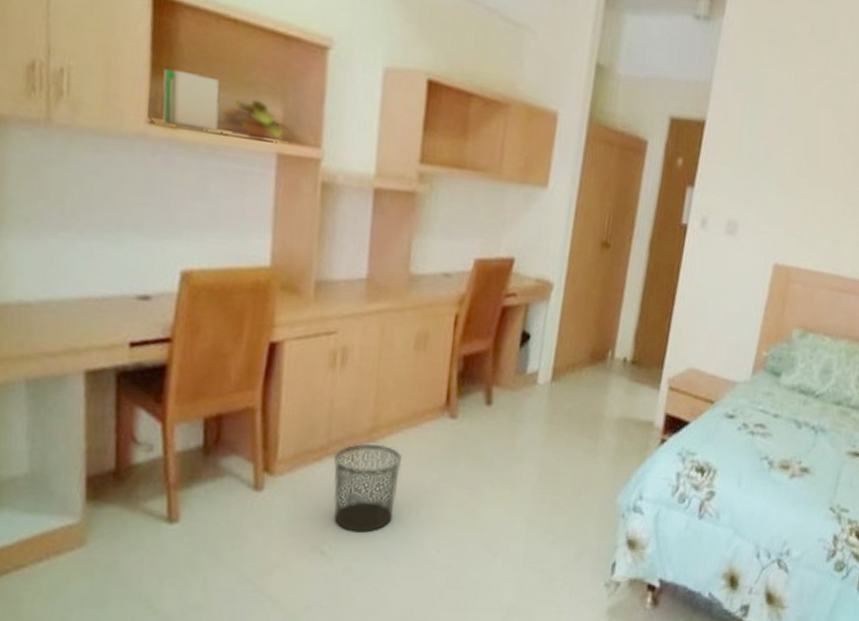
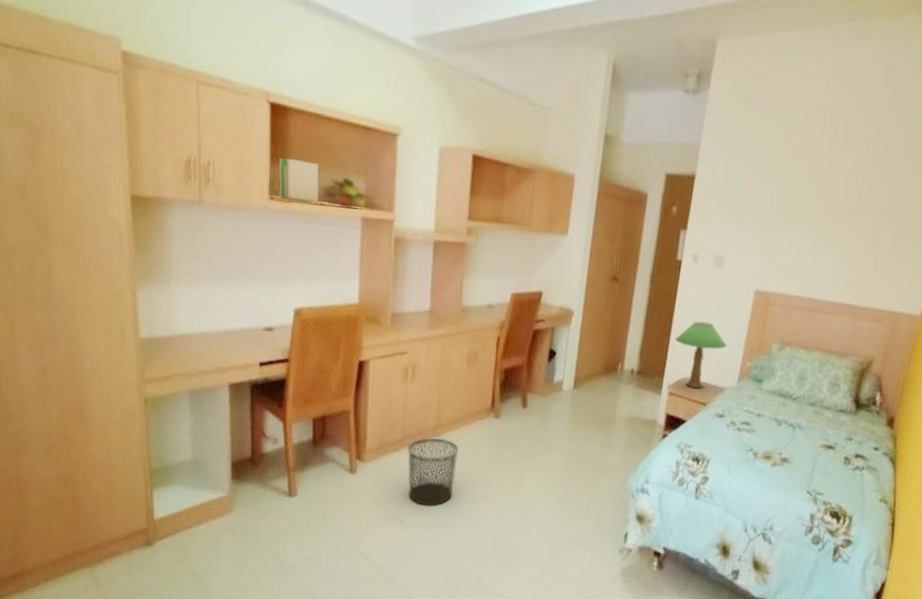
table lamp: none [677,299,741,384] -> present [674,321,728,389]

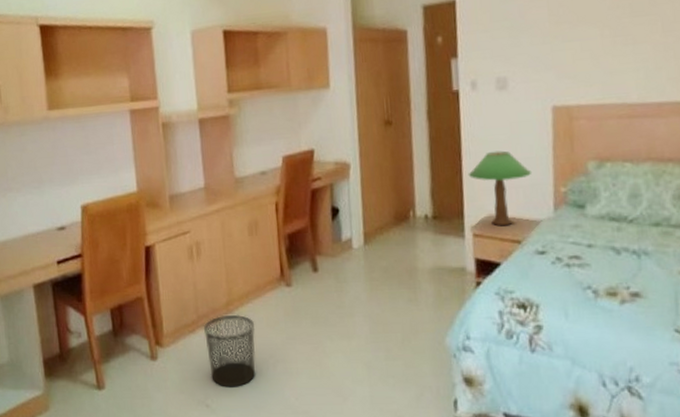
books: present [279,158,320,203] -> none [53,69,91,107]
plant: present [318,177,374,209] -> none [89,76,138,105]

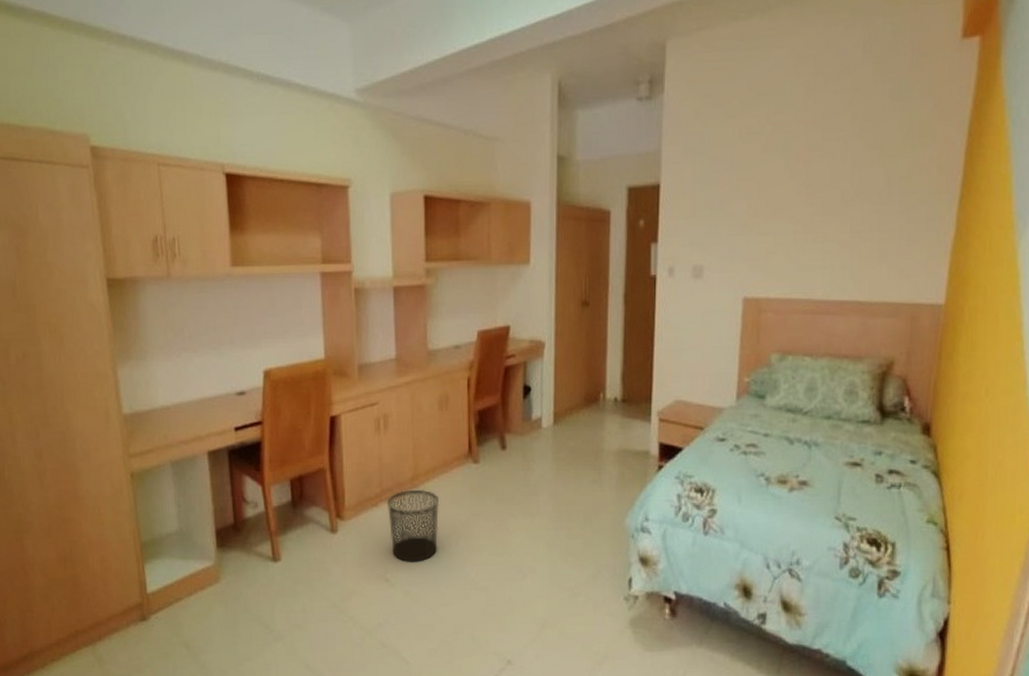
table lamp: present [468,150,532,226] -> none [658,338,719,413]

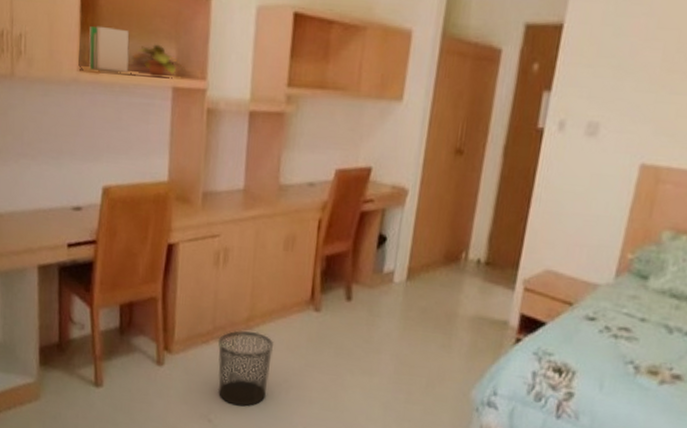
books: none [238,223,279,265] -> present [89,25,130,73]
plant: none [277,235,331,265] -> present [128,44,185,78]

